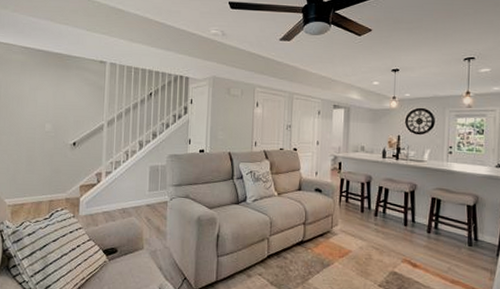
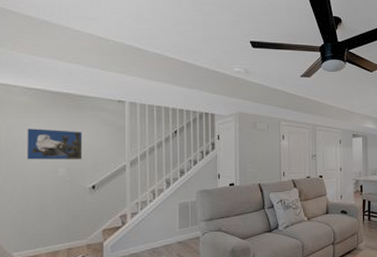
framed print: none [20,85,68,117] -> present [26,128,83,161]

